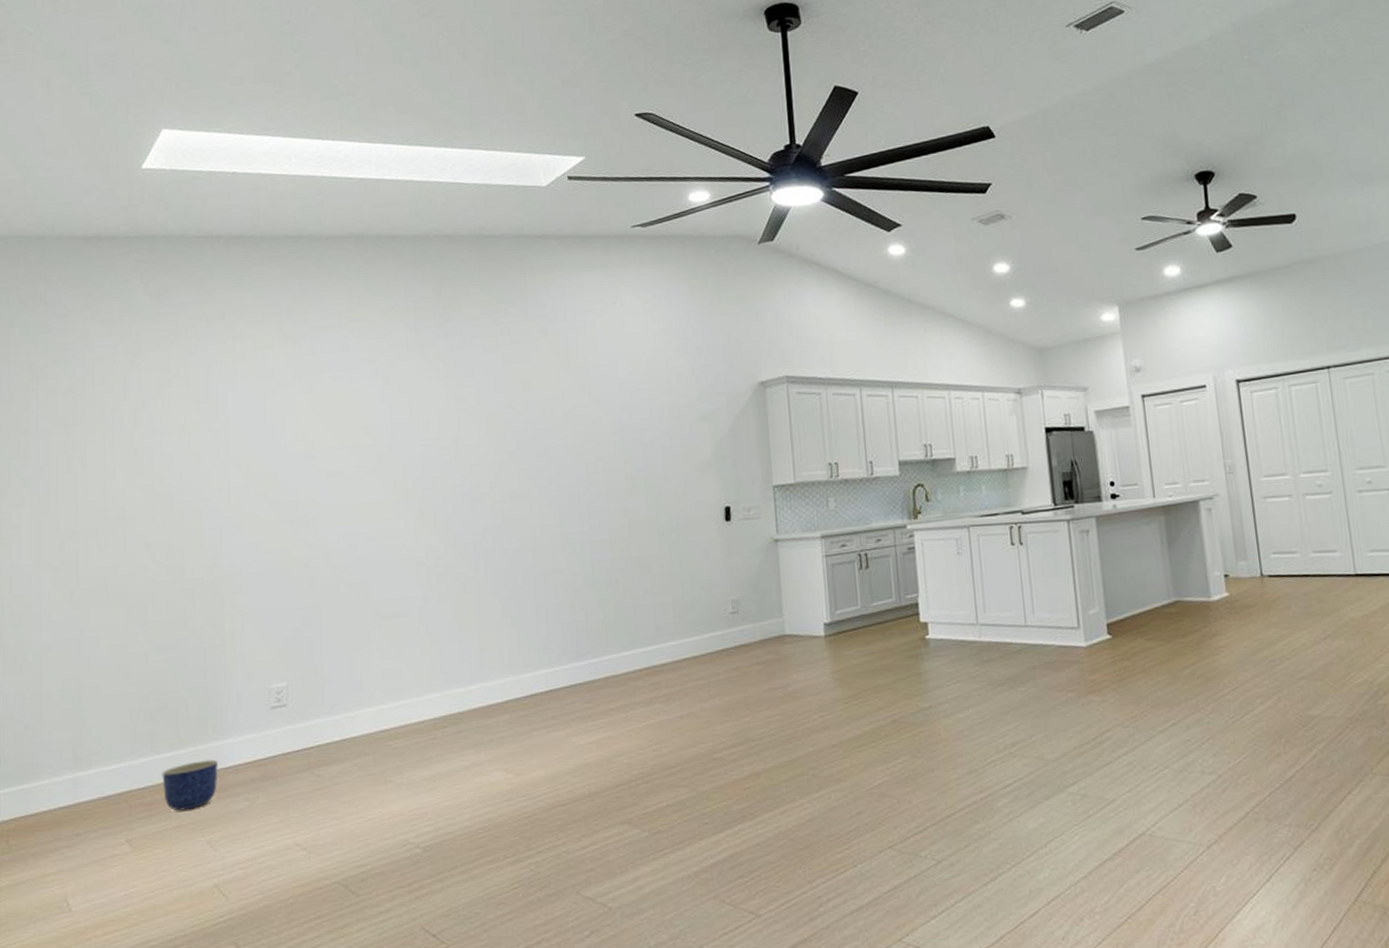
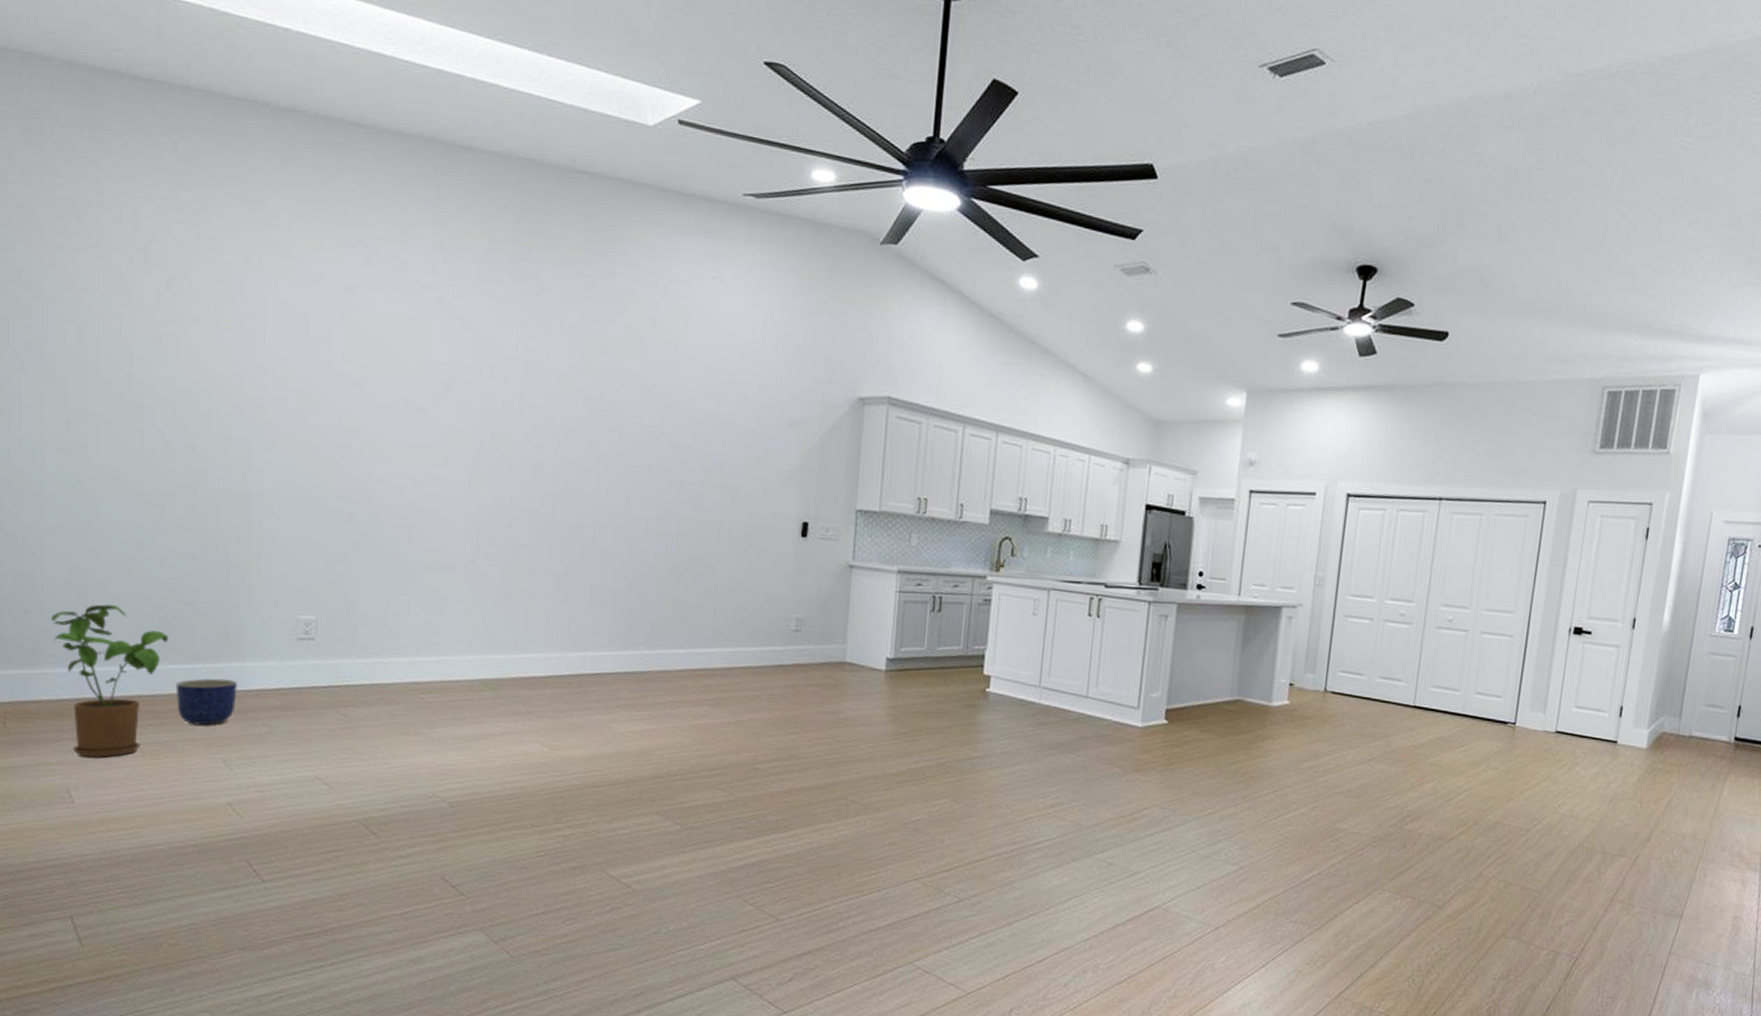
house plant: none [49,706,154,862] -> present [51,604,168,758]

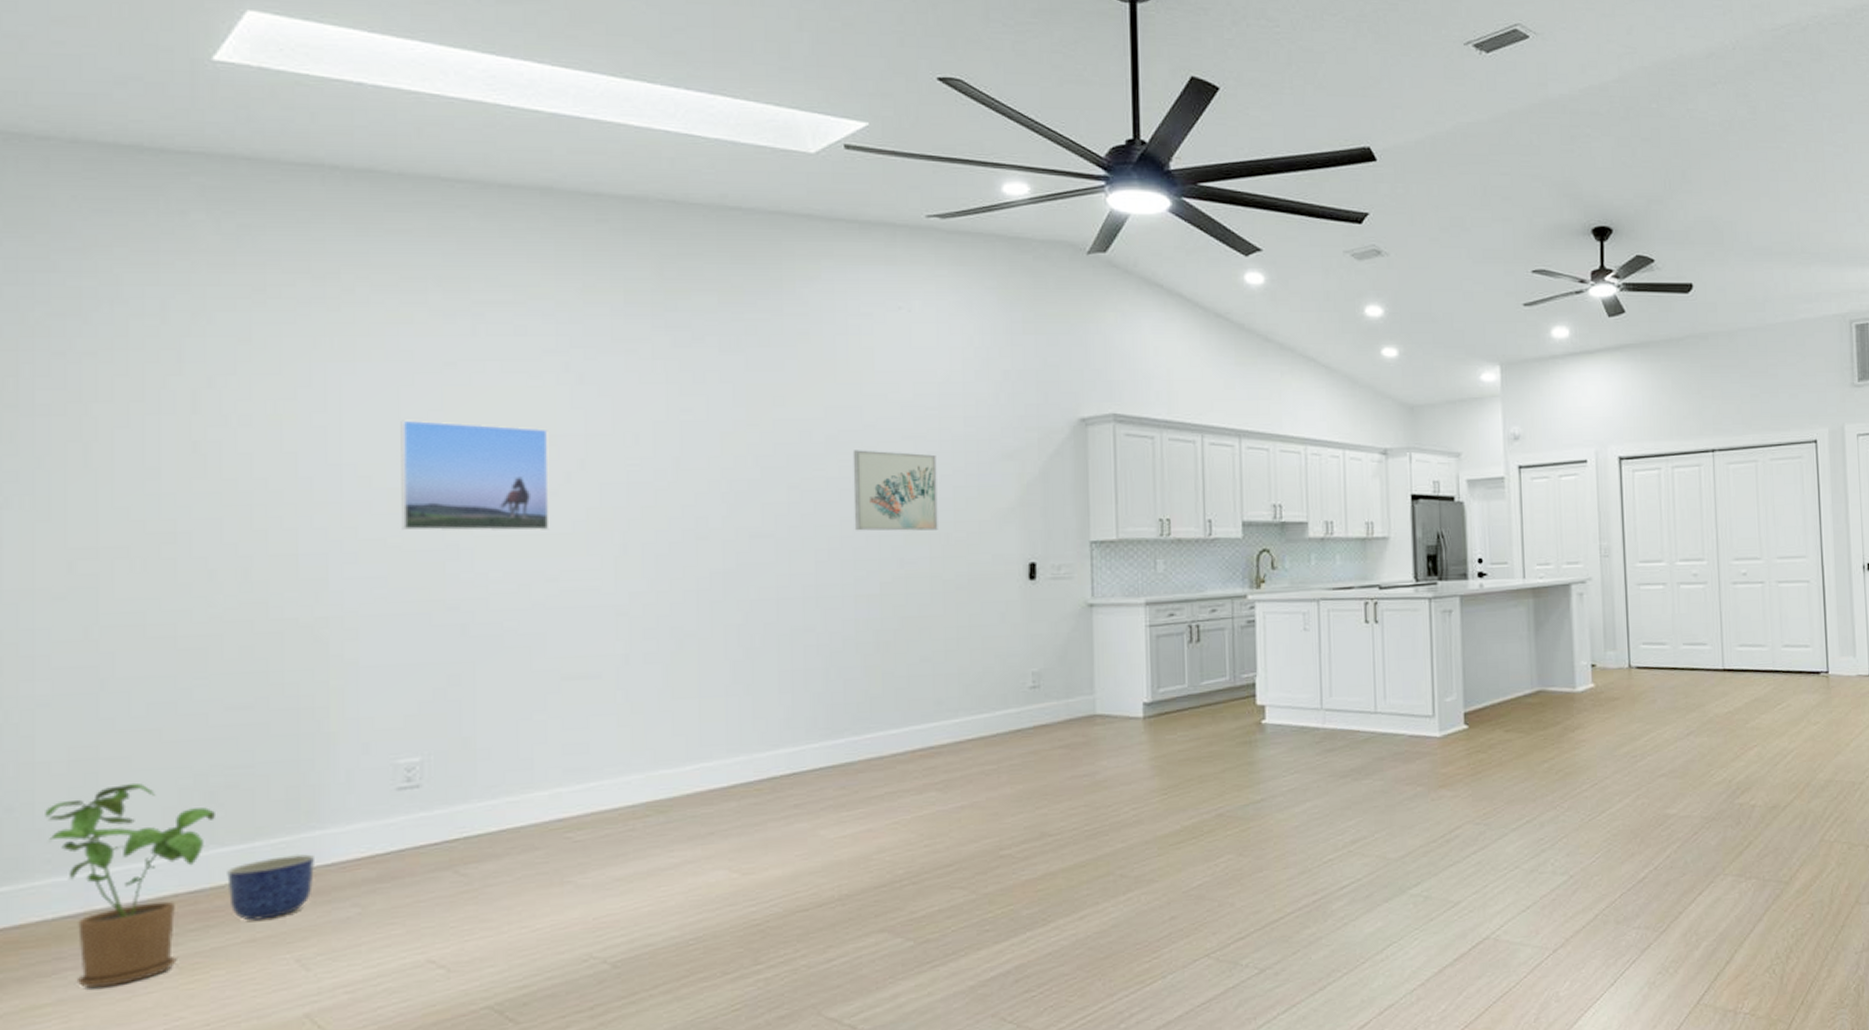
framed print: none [308,333,422,442] -> present [400,420,550,532]
wall art: none [660,403,733,483] -> present [852,450,938,531]

